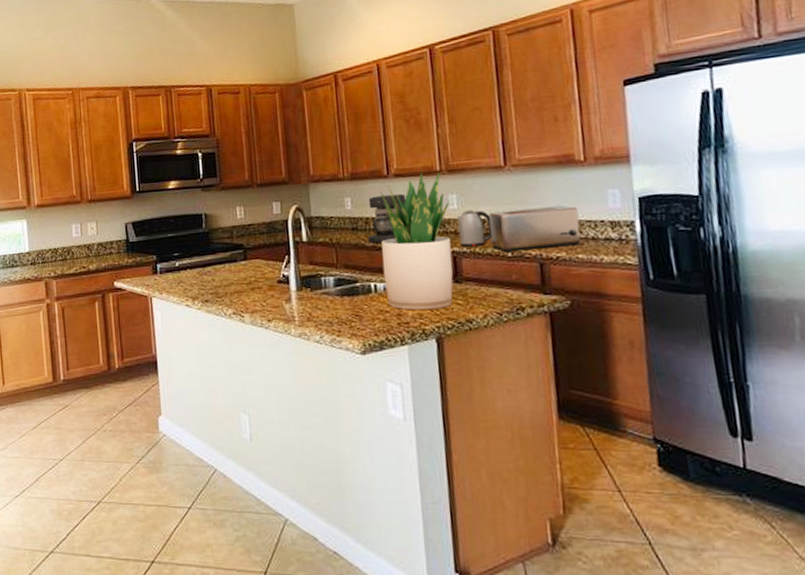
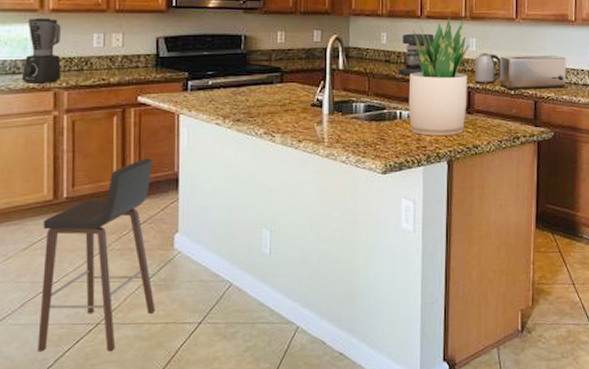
blender: none [19,213,49,276] -> present [21,18,61,85]
bar stool: none [46,341,148,529] -> present [37,158,156,351]

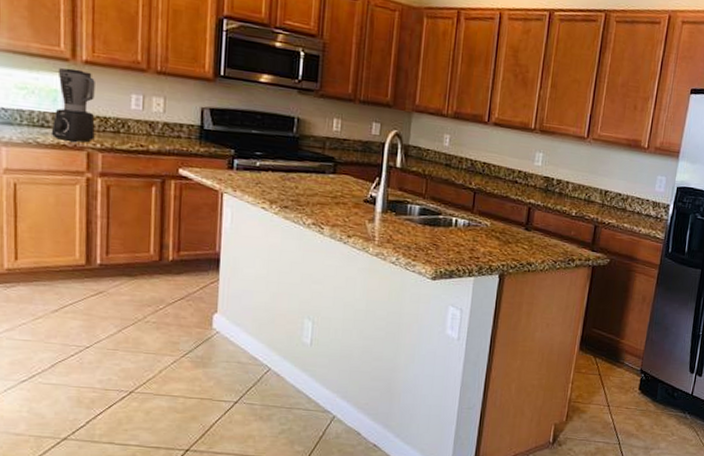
bar stool: present [37,158,156,351] -> none [69,234,193,419]
coffee maker: present [398,33,434,76] -> none [458,138,500,184]
planter: present [408,17,470,136] -> none [464,127,537,250]
kettle: present [474,53,501,85] -> none [536,169,566,203]
toaster: present [499,54,566,91] -> none [561,175,633,216]

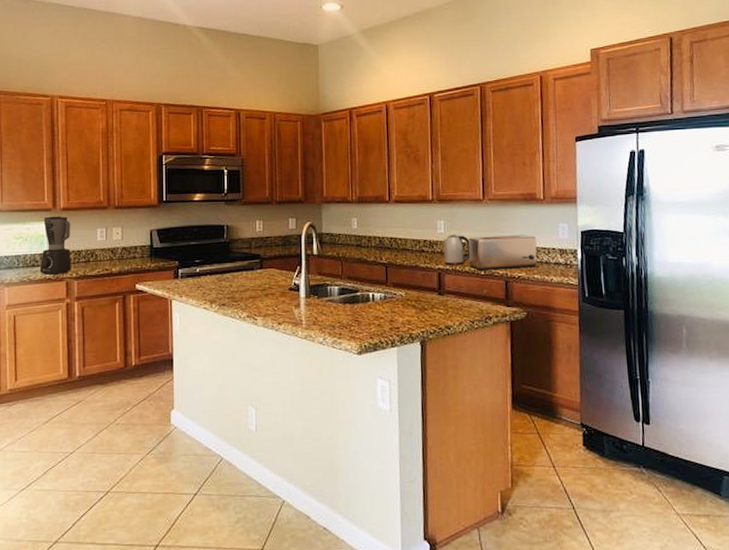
kettle: none [536,169,566,203] -> present [443,234,470,266]
toaster: none [561,175,633,216] -> present [468,234,538,271]

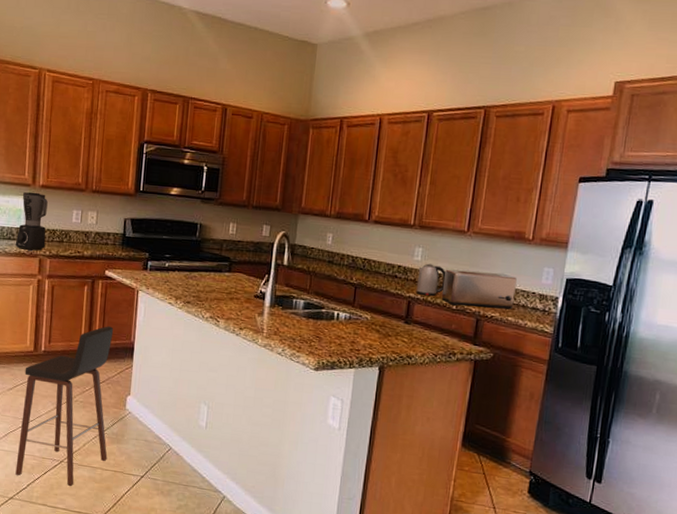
bar stool: none [58,340,156,517] -> present [15,326,114,486]

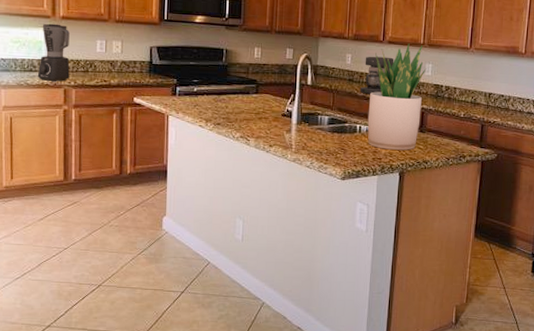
bar stool: present [15,326,114,486] -> none [51,151,146,308]
coffee maker: none [340,236,380,279] -> present [360,56,394,95]
planter: none [345,224,416,343] -> present [367,43,427,151]
kettle: present [416,263,446,297] -> none [428,78,454,107]
toaster: present [441,269,517,310] -> none [450,82,514,115]

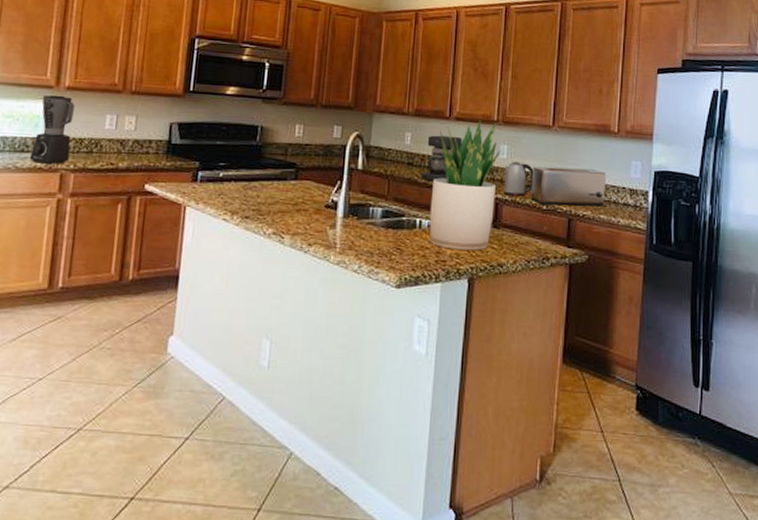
kettle: none [428,78,454,107] -> present [503,161,534,197]
toaster: none [450,82,514,115] -> present [530,166,606,207]

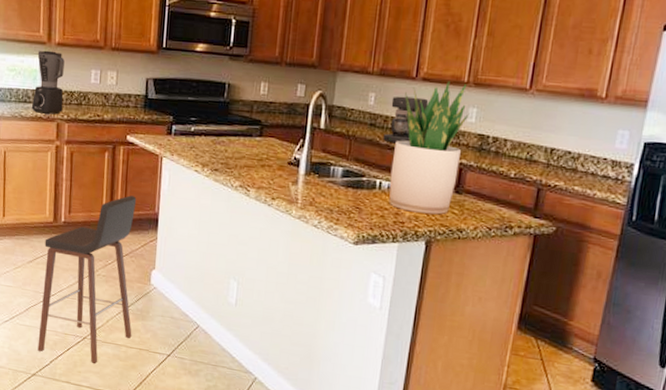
bar stool: none [14,251,154,461] -> present [37,195,137,363]
kettle: present [503,161,534,197] -> none [468,126,504,164]
toaster: present [530,166,606,207] -> none [498,132,586,178]

